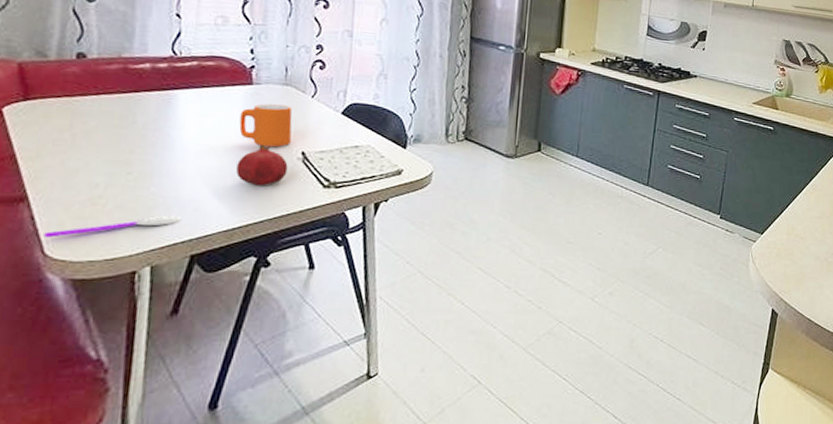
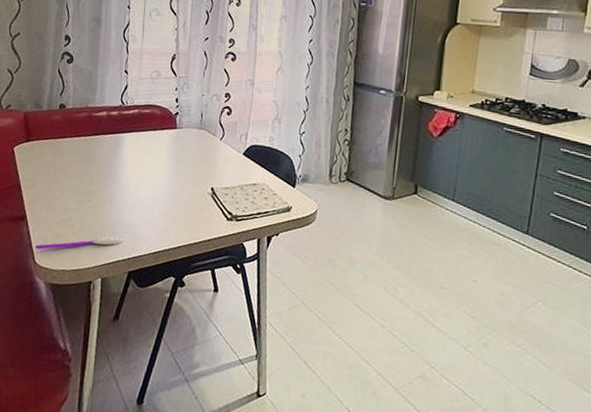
fruit: present [236,144,288,186] -> none [162,180,201,217]
mug: present [239,103,293,148] -> none [165,145,205,184]

